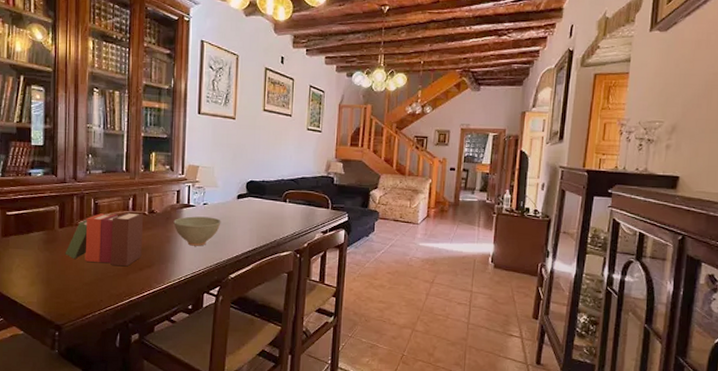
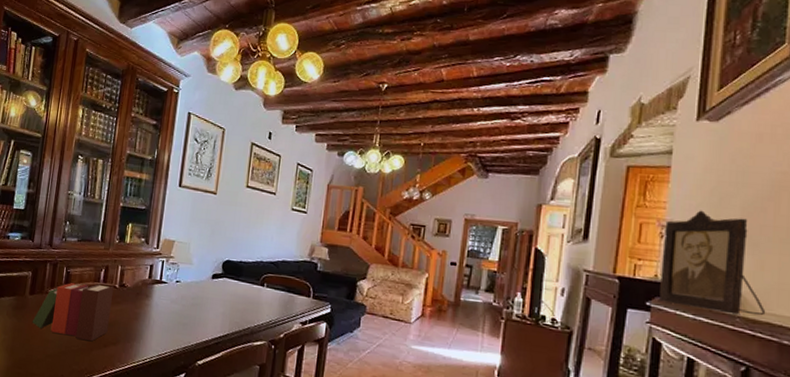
bowl: present [173,216,221,246] -> none [143,293,193,327]
photo frame: none [619,109,698,194] -> present [659,210,766,316]

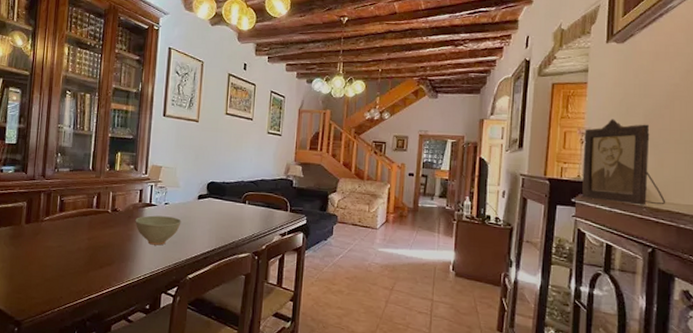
books: present [32,282,114,342] -> none [29,209,107,264]
bowl: none [143,293,193,327] -> present [135,215,182,246]

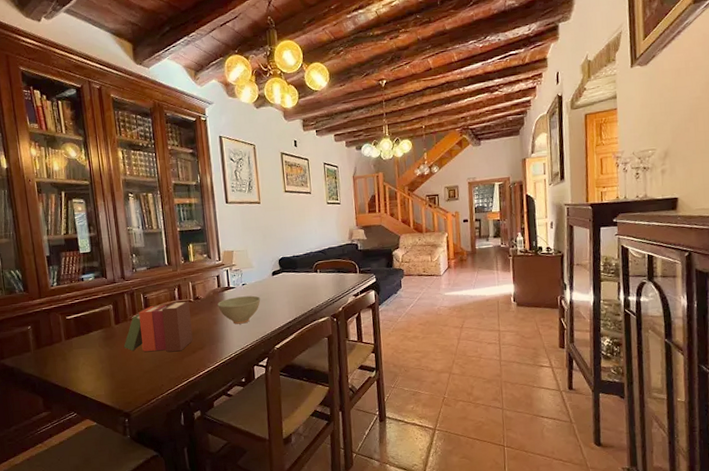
books: none [29,209,107,264] -> present [123,300,193,352]
photo frame: present [582,119,666,205] -> none [619,139,698,217]

